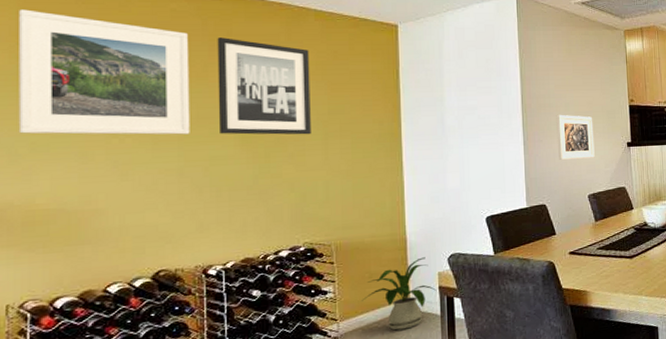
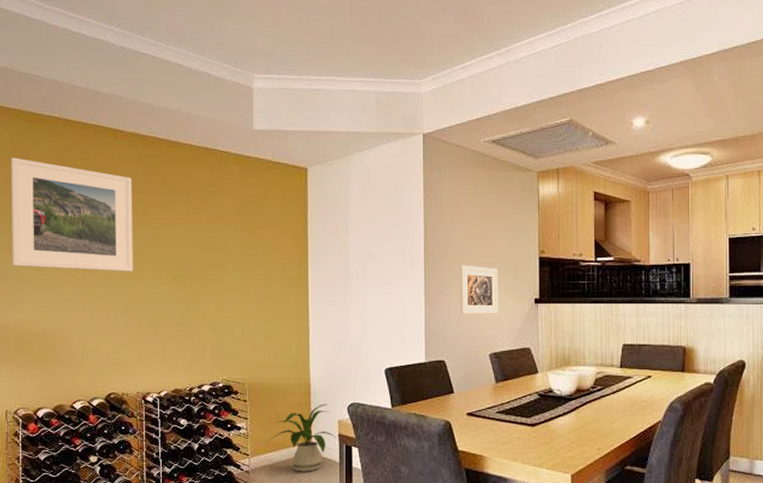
wall art: present [217,38,311,135] -> none [154,182,230,277]

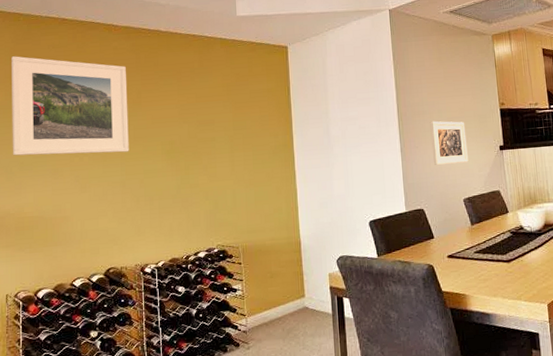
house plant: present [270,404,337,472] -> none [265,259,328,327]

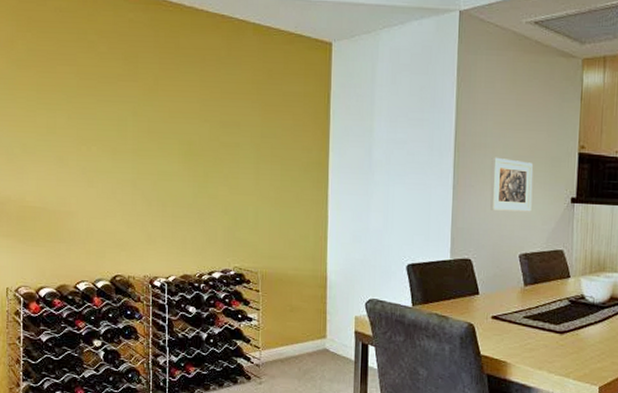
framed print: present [11,56,129,156] -> none [13,16,143,147]

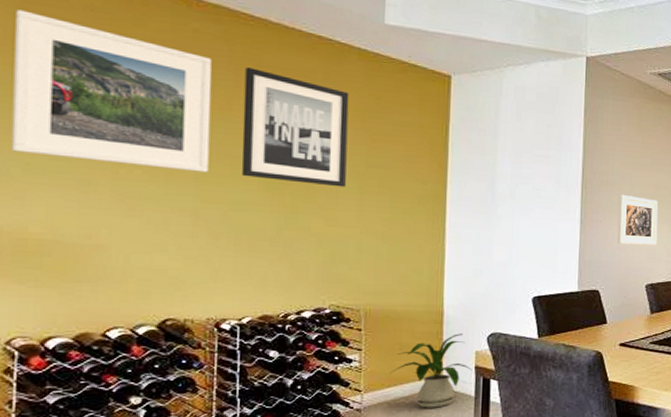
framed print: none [13,16,143,147] -> present [11,9,212,173]
wall art: none [165,50,247,157] -> present [241,67,349,187]
house plant: none [283,298,353,369] -> present [390,333,473,408]

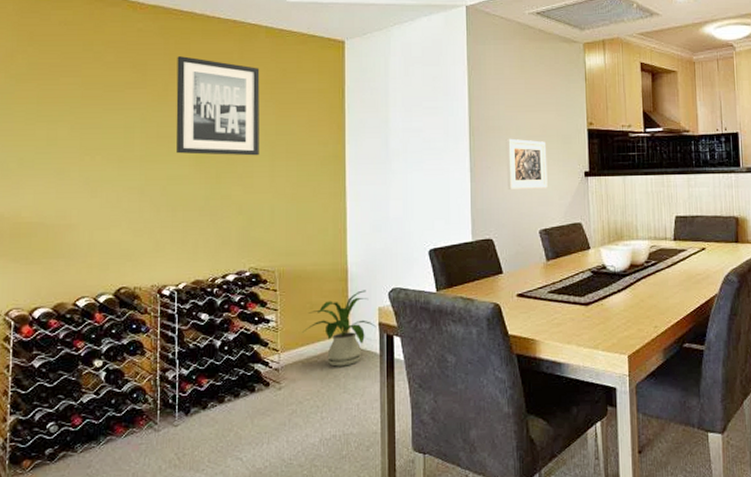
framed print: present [11,9,212,173] -> none [10,32,152,153]

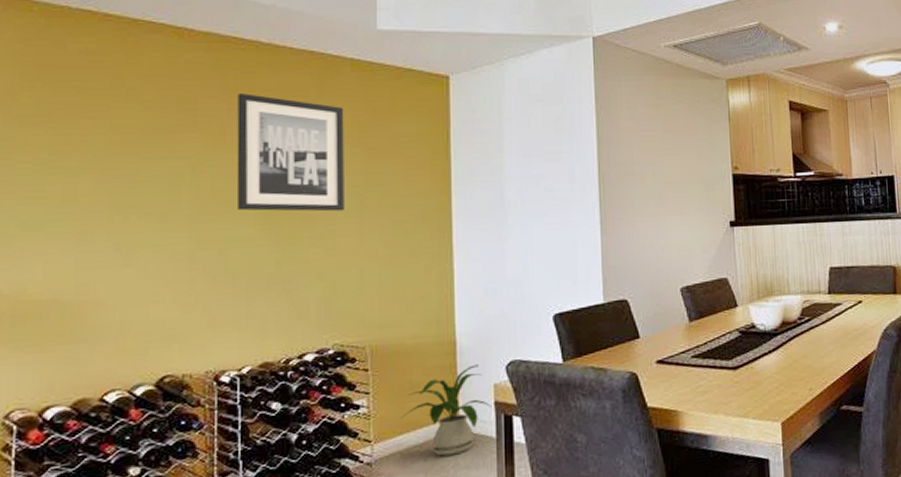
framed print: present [506,138,548,189] -> none [641,185,689,243]

